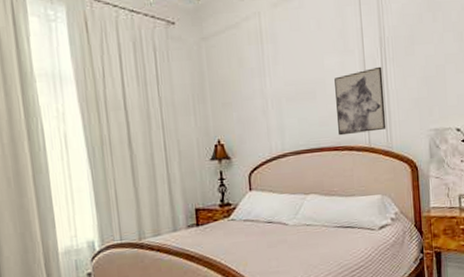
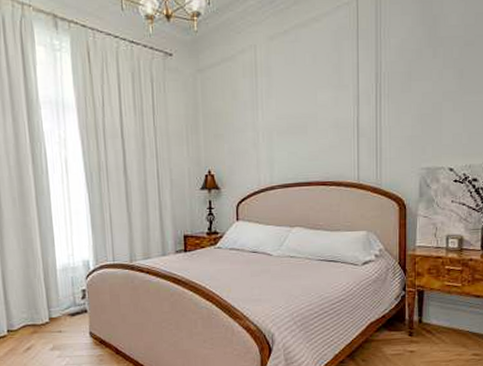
wall art: present [334,66,387,136] -> none [326,102,377,171]

